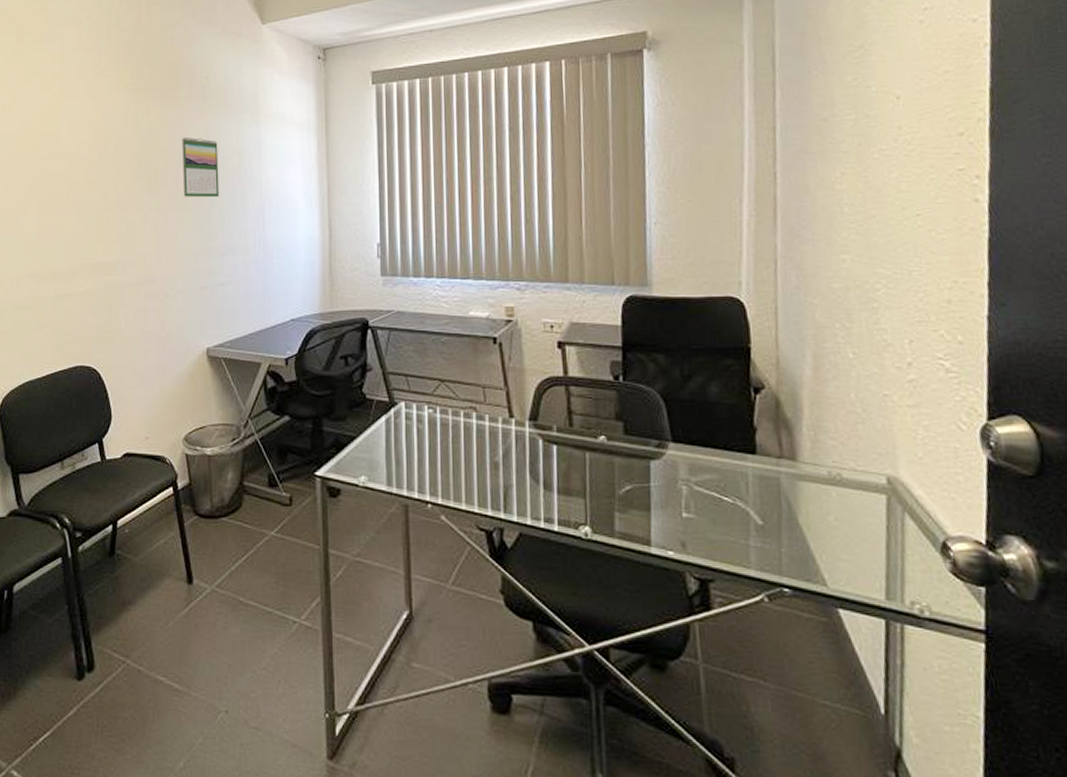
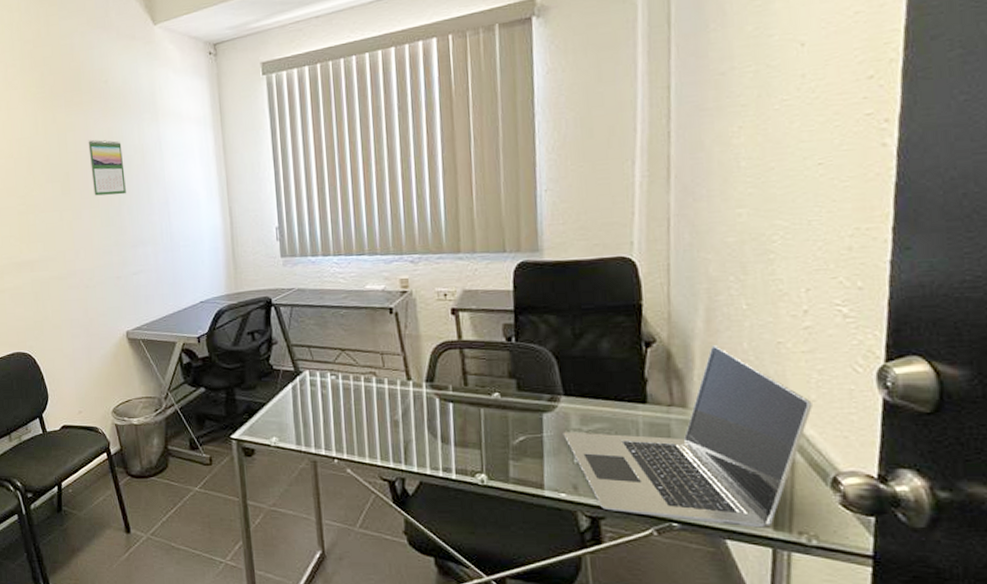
laptop: none [670,395,920,596] -> present [563,345,813,528]

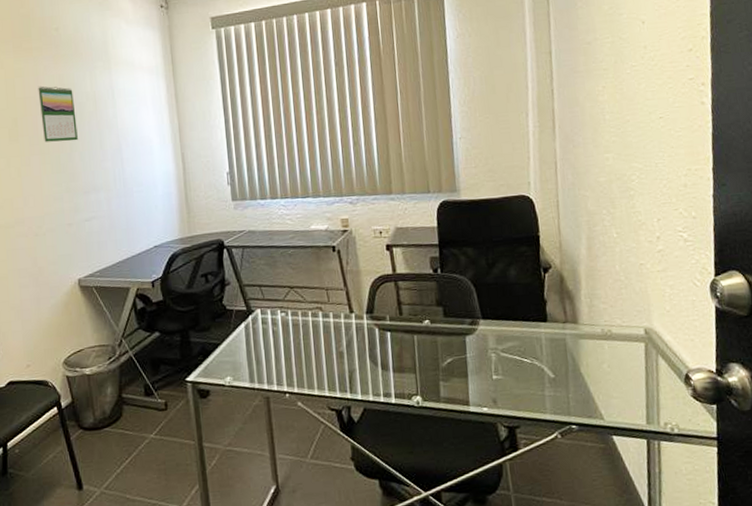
laptop: present [563,345,813,528] -> none [482,268,668,424]

